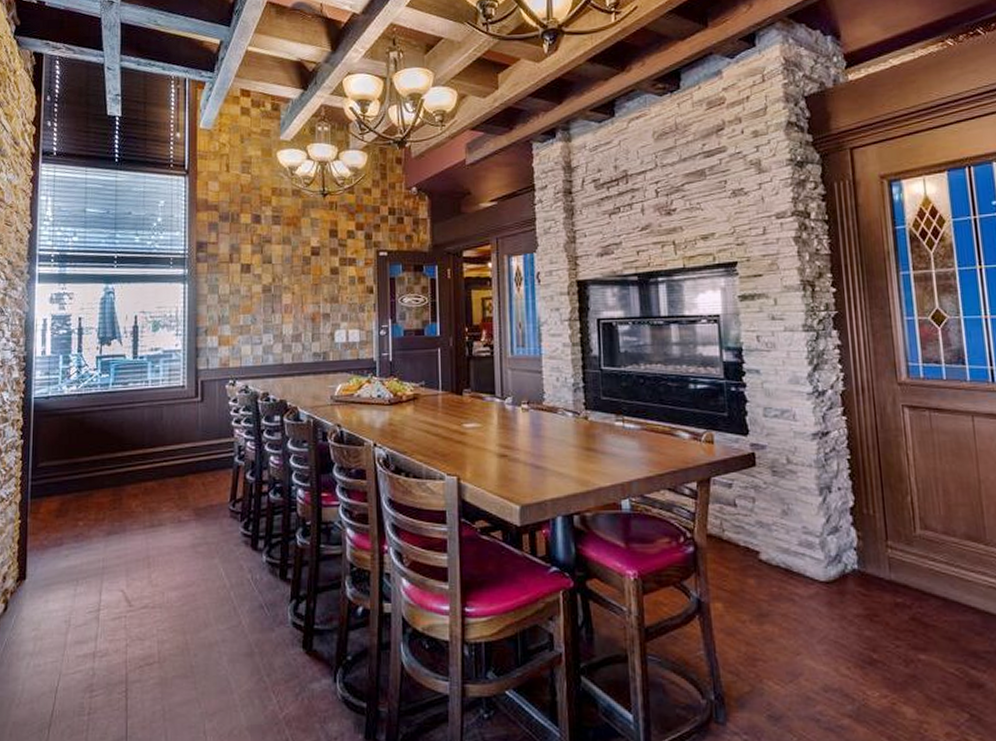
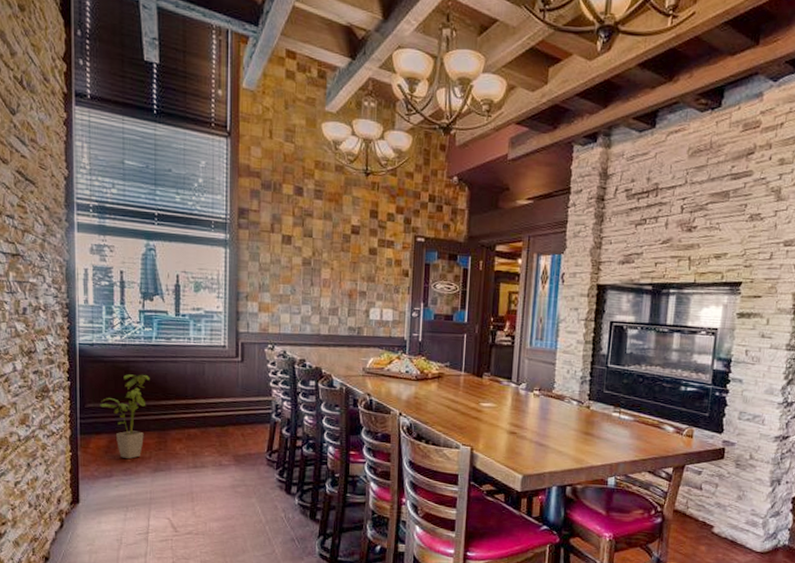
house plant: none [53,426,106,523] -> present [100,374,150,460]

